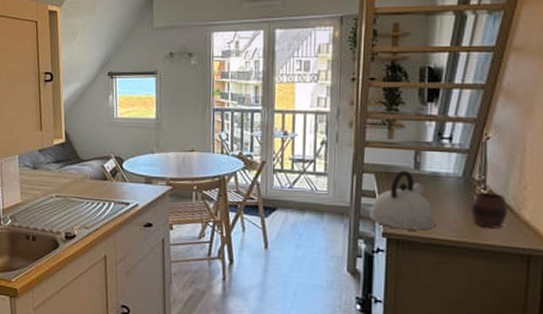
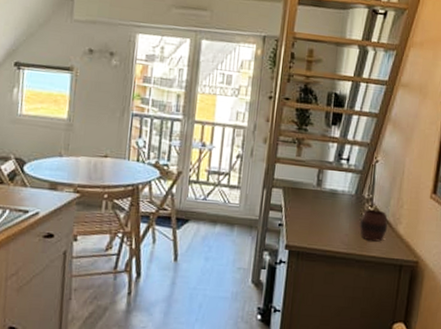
kettle: present [370,170,435,231] -> none [275,186,331,243]

